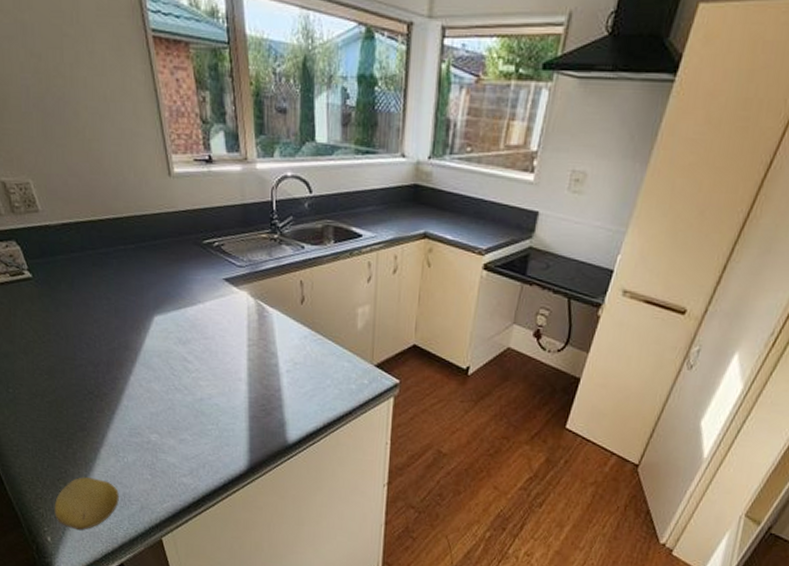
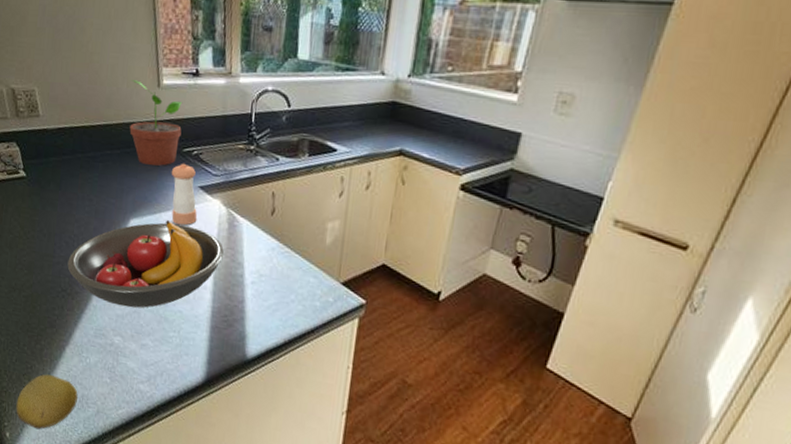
fruit bowl: none [91,315,255,405] -> present [67,220,224,308]
potted plant: none [139,169,199,259] -> present [129,80,183,166]
pepper shaker: none [192,255,225,319] -> present [171,163,197,226]

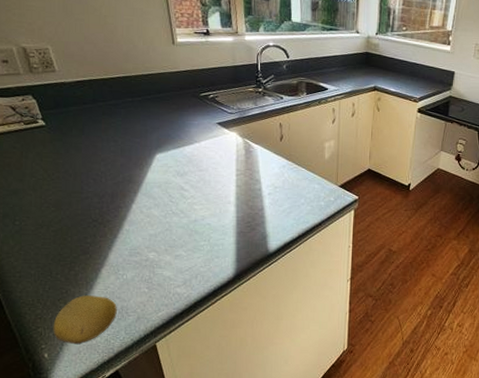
fruit bowl: present [67,220,224,308] -> none [97,152,243,227]
potted plant: present [129,80,183,166] -> none [147,39,198,108]
pepper shaker: present [171,163,197,226] -> none [191,105,218,155]

